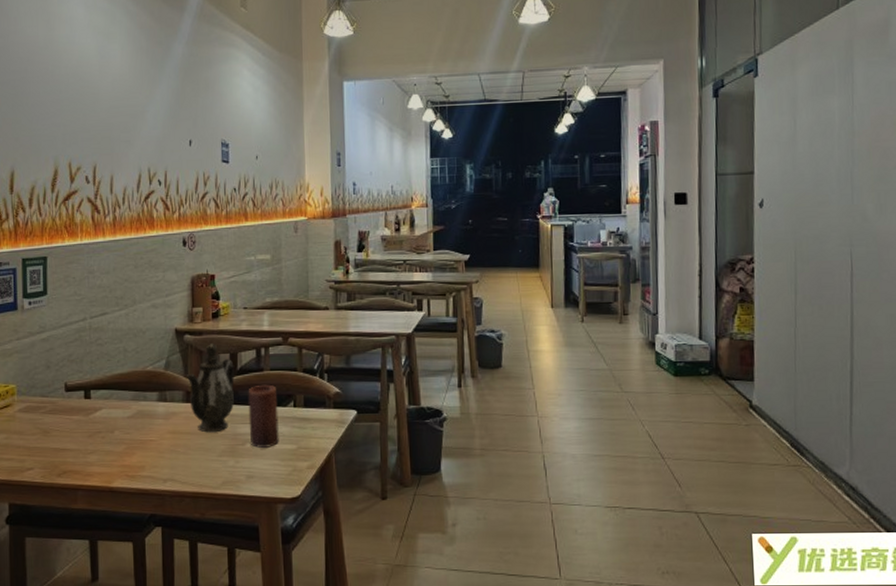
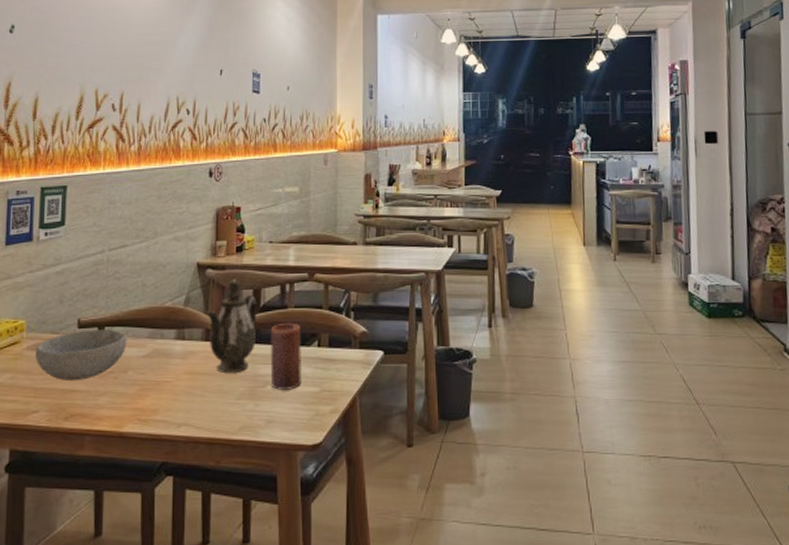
bowl: none [27,392,112,441] -> present [35,329,127,382]

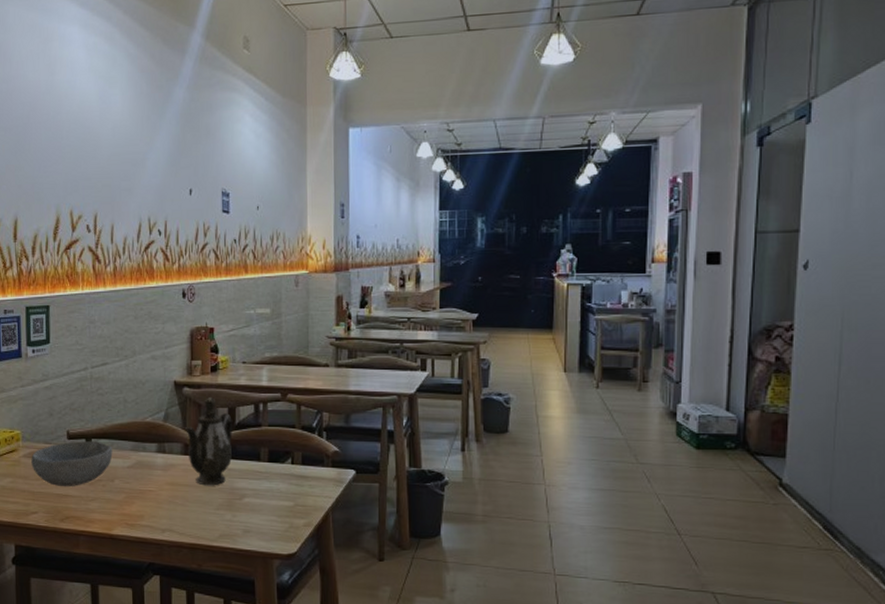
candle: present [270,322,302,390] -> none [245,440,276,503]

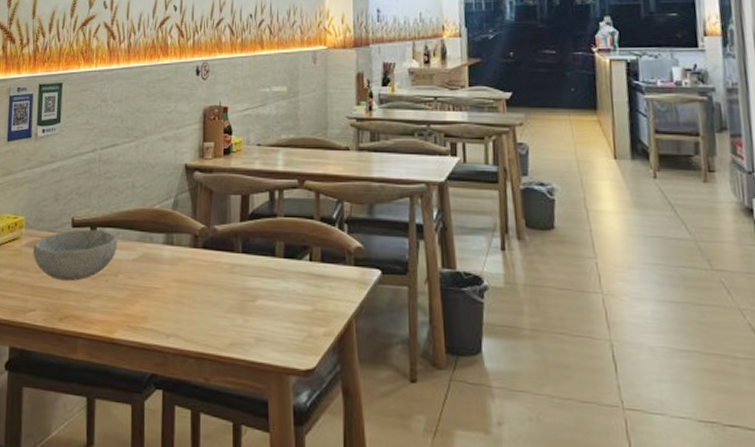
teapot: present [186,396,232,486] -> none [196,182,245,285]

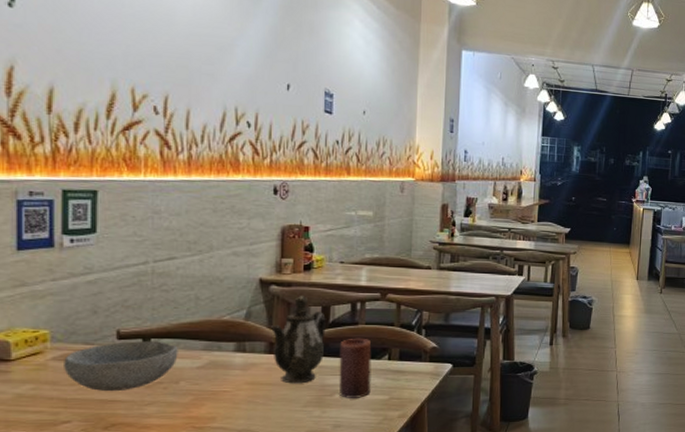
teapot: none [196,182,245,285] -> present [271,295,326,384]
candle: none [259,232,293,307] -> present [339,338,372,398]

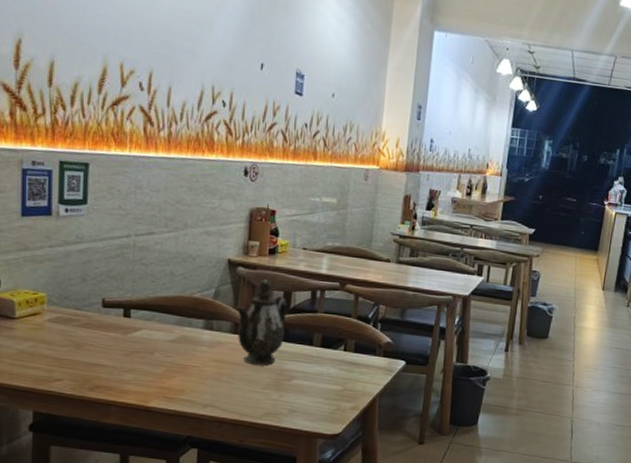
bowl: present [64,341,178,392] -> none [58,310,154,356]
candle: present [339,338,372,398] -> none [296,325,329,386]

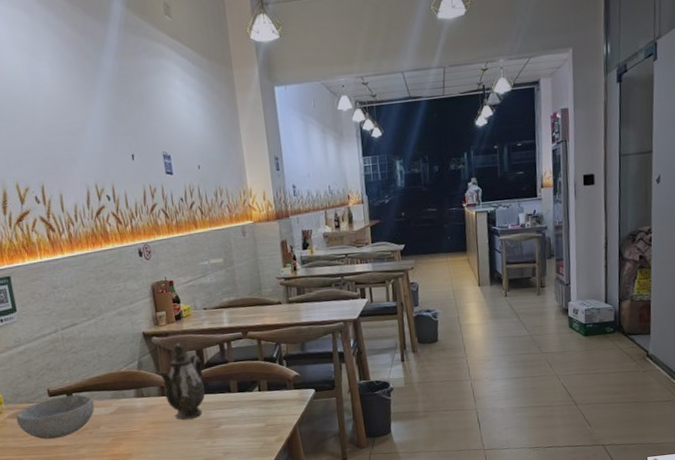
bowl: none [58,310,154,356] -> present [16,394,95,440]

